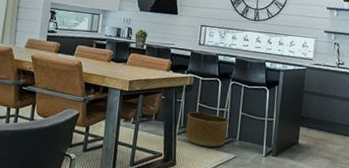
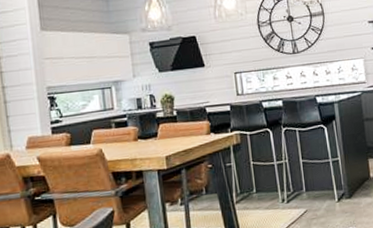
basket: present [185,111,229,148] -> none [242,170,292,210]

